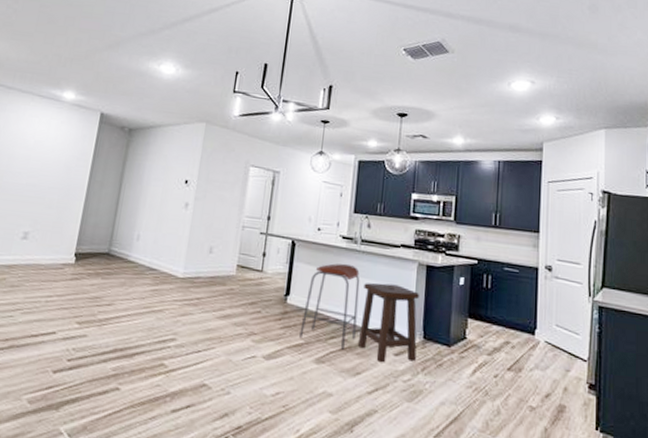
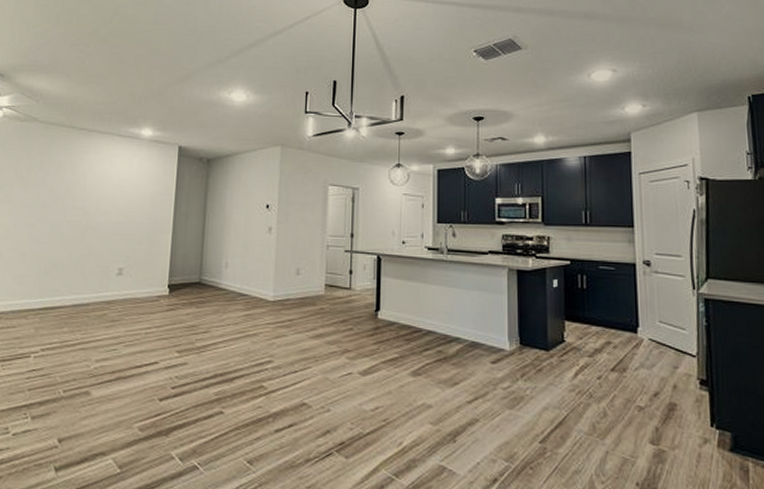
bar stool: present [299,263,360,350] -> none [393,275,450,361]
stool: present [357,282,419,363] -> none [453,291,515,372]

